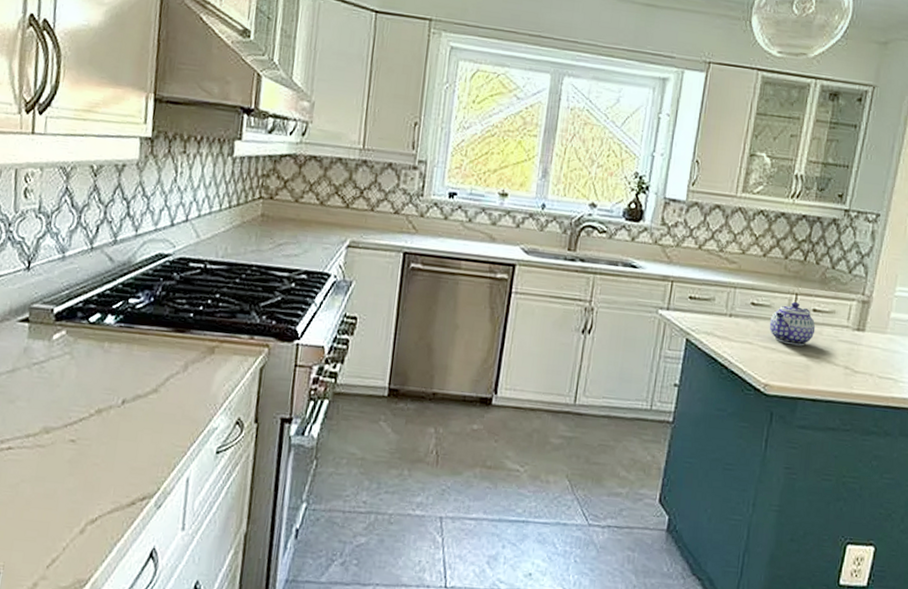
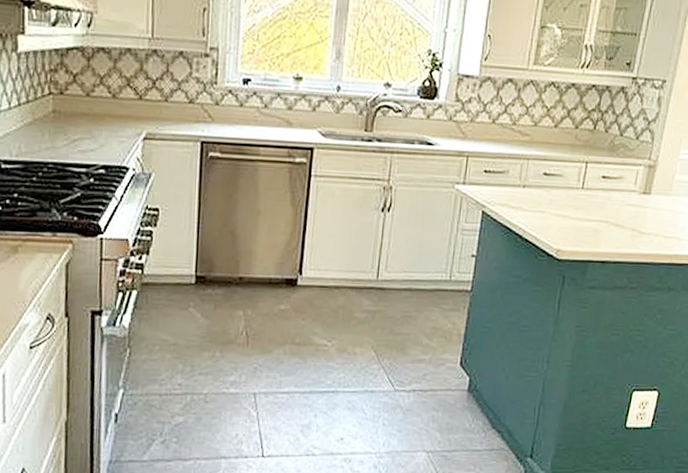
teapot: present [769,302,816,346] -> none [561,170,605,212]

